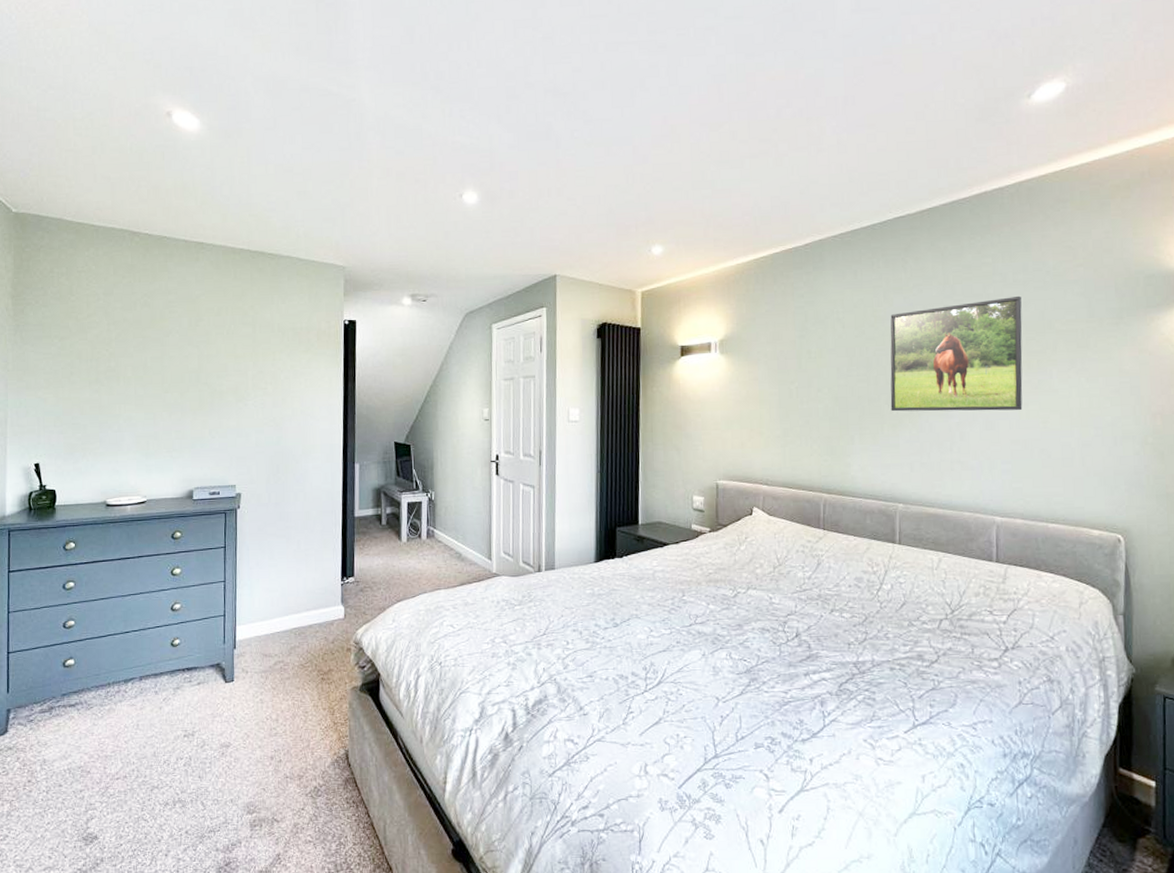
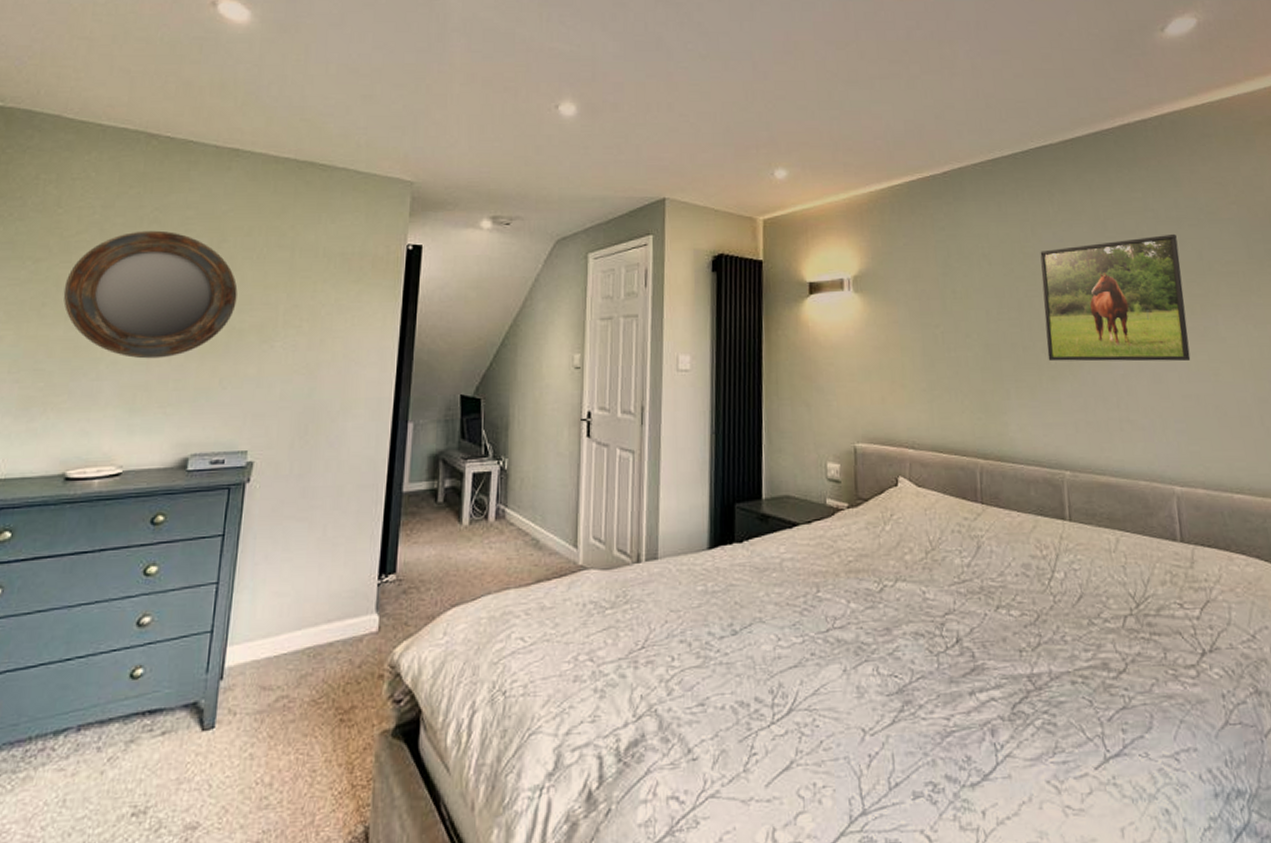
home mirror: none [85,312,215,415] -> present [63,230,238,359]

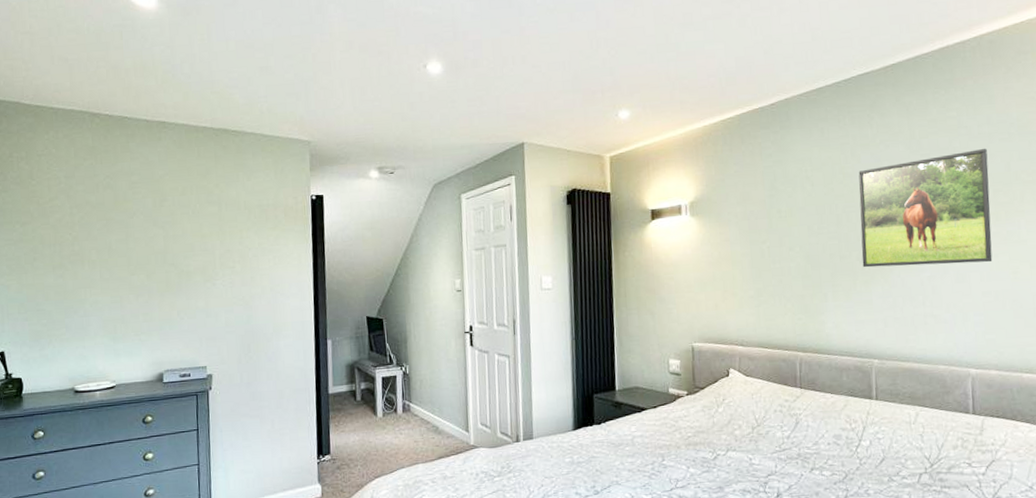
home mirror: present [63,230,238,359] -> none [48,194,182,299]

